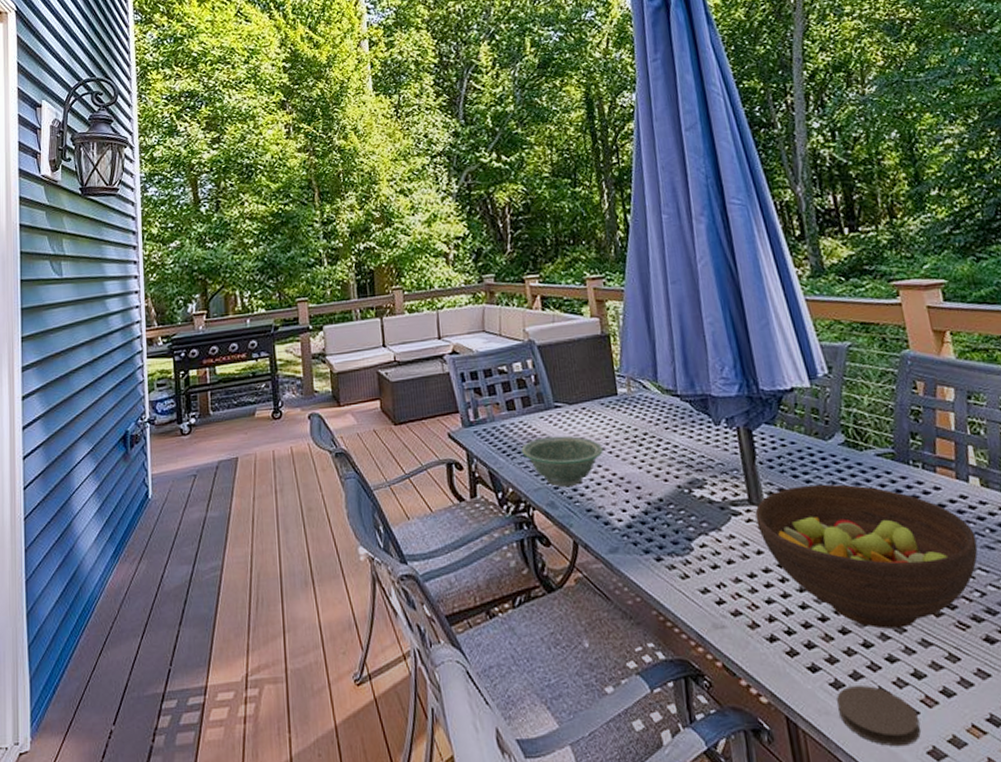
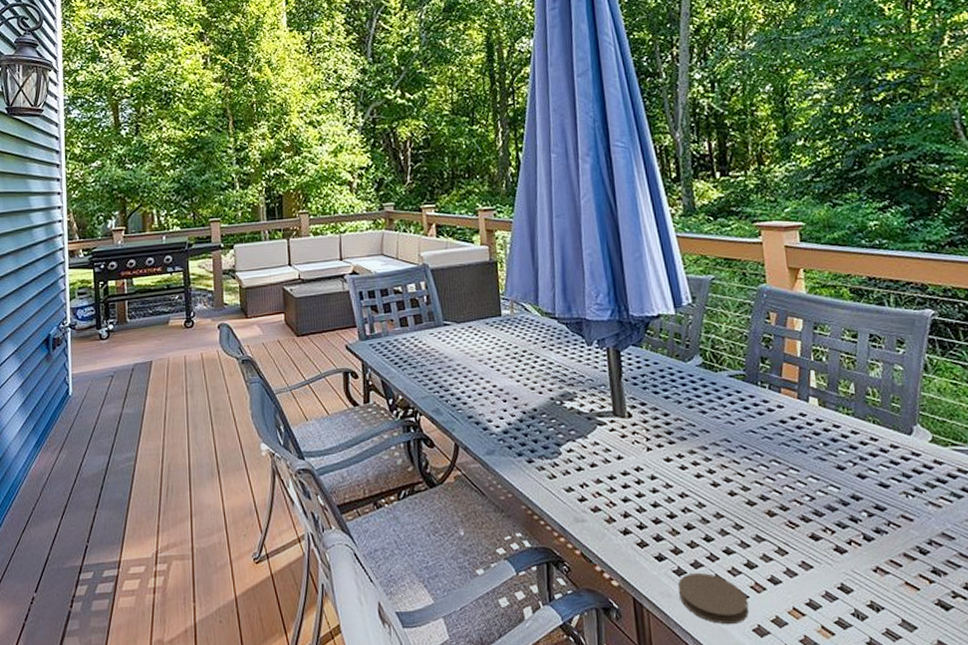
bowl: present [521,435,603,488] -> none [412,351,486,397]
fruit bowl: present [755,484,978,629] -> none [618,400,811,526]

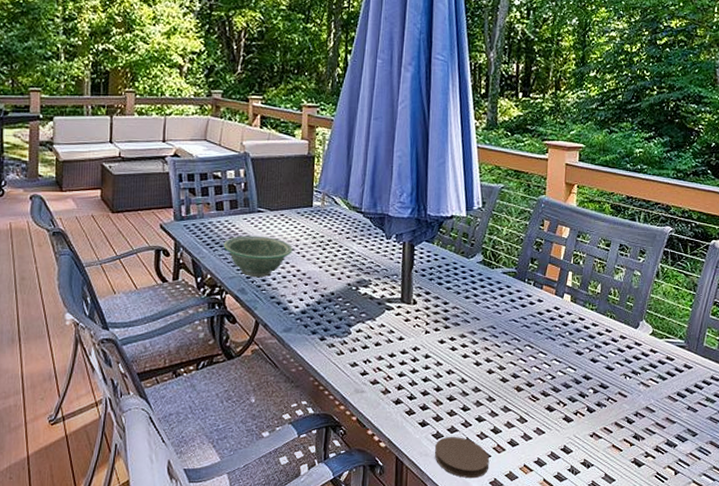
bowl: none [412,351,486,397] -> present [223,235,293,278]

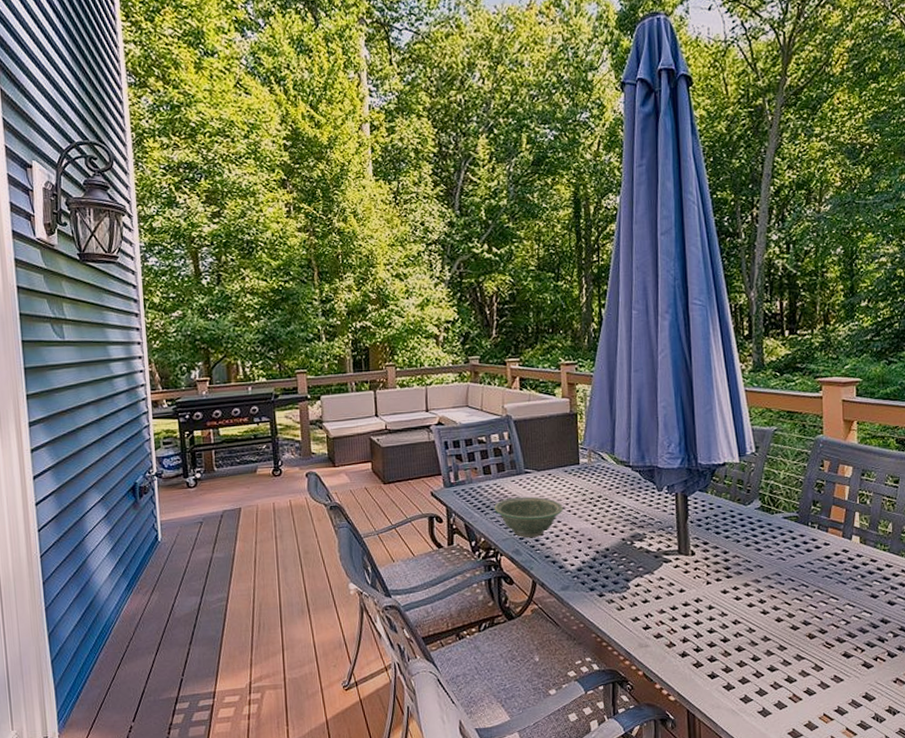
coaster: present [434,437,490,479] -> none [726,688,786,730]

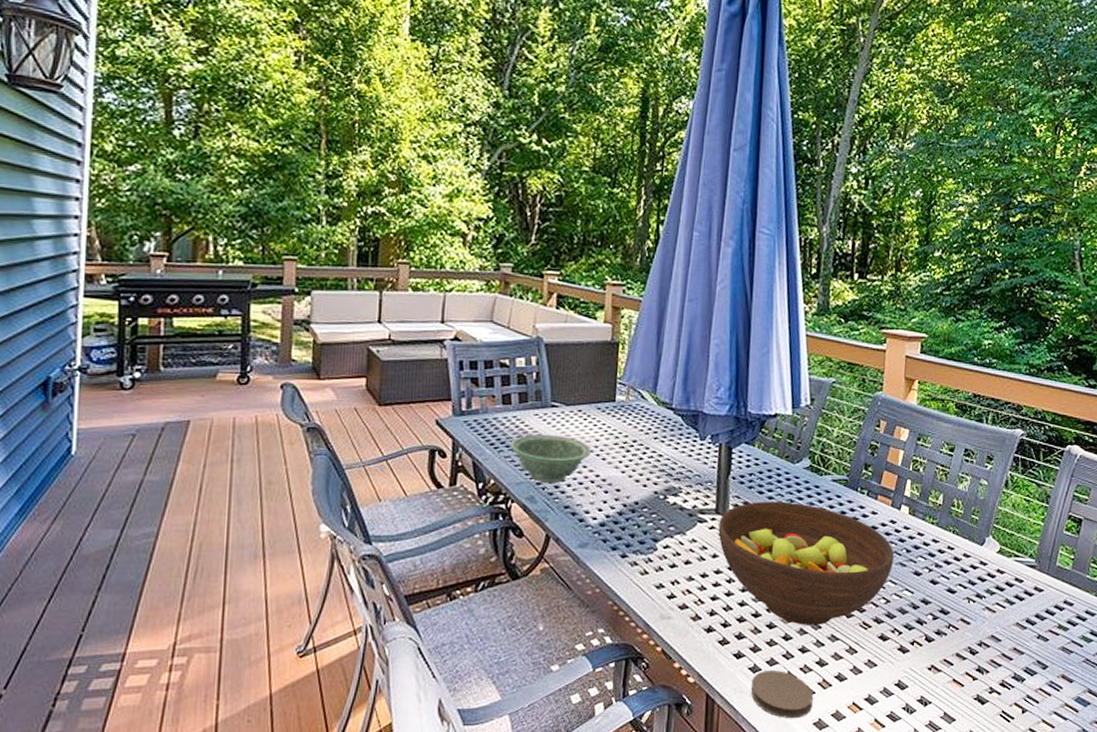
fruit bowl: none [682,539,850,647] -> present [718,501,894,625]
coaster: none [726,688,786,730] -> present [750,670,814,719]

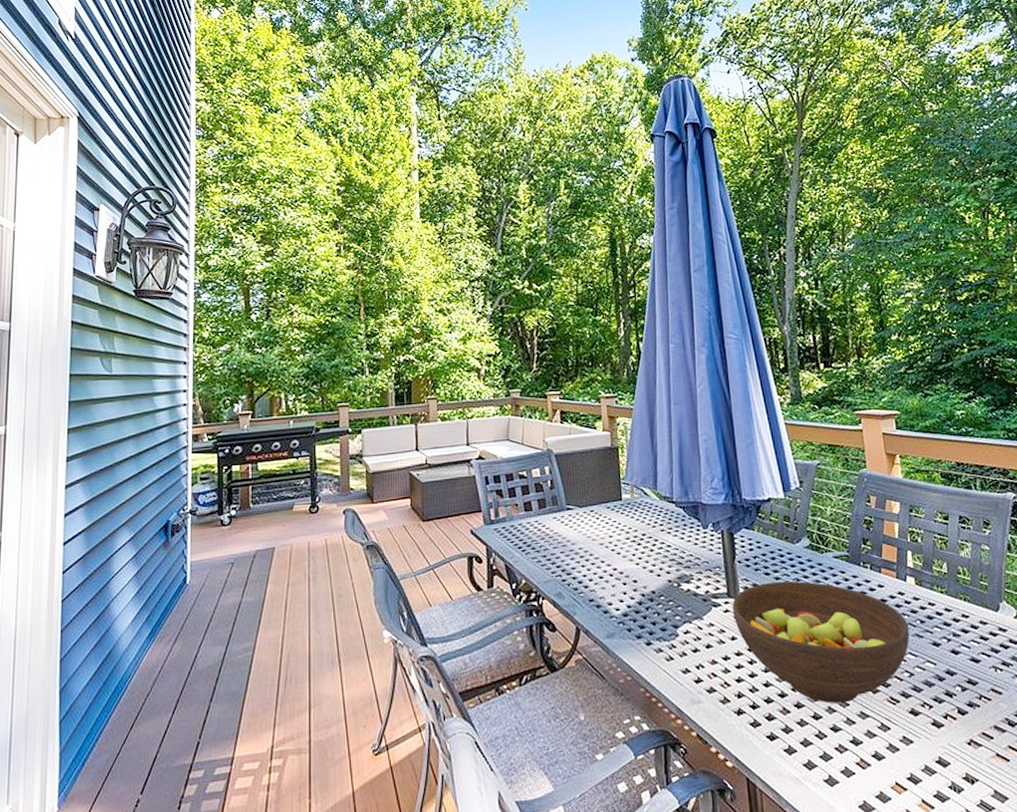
bowl: present [510,434,591,484] -> none [535,534,607,580]
coaster: present [750,670,814,719] -> none [788,751,856,802]

